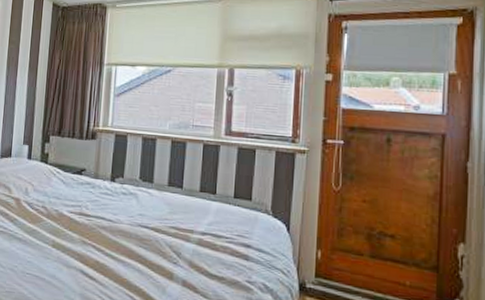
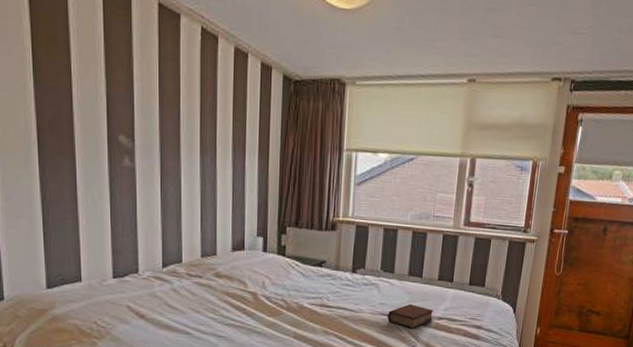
book: none [147,216,197,244] -> present [387,304,434,329]

